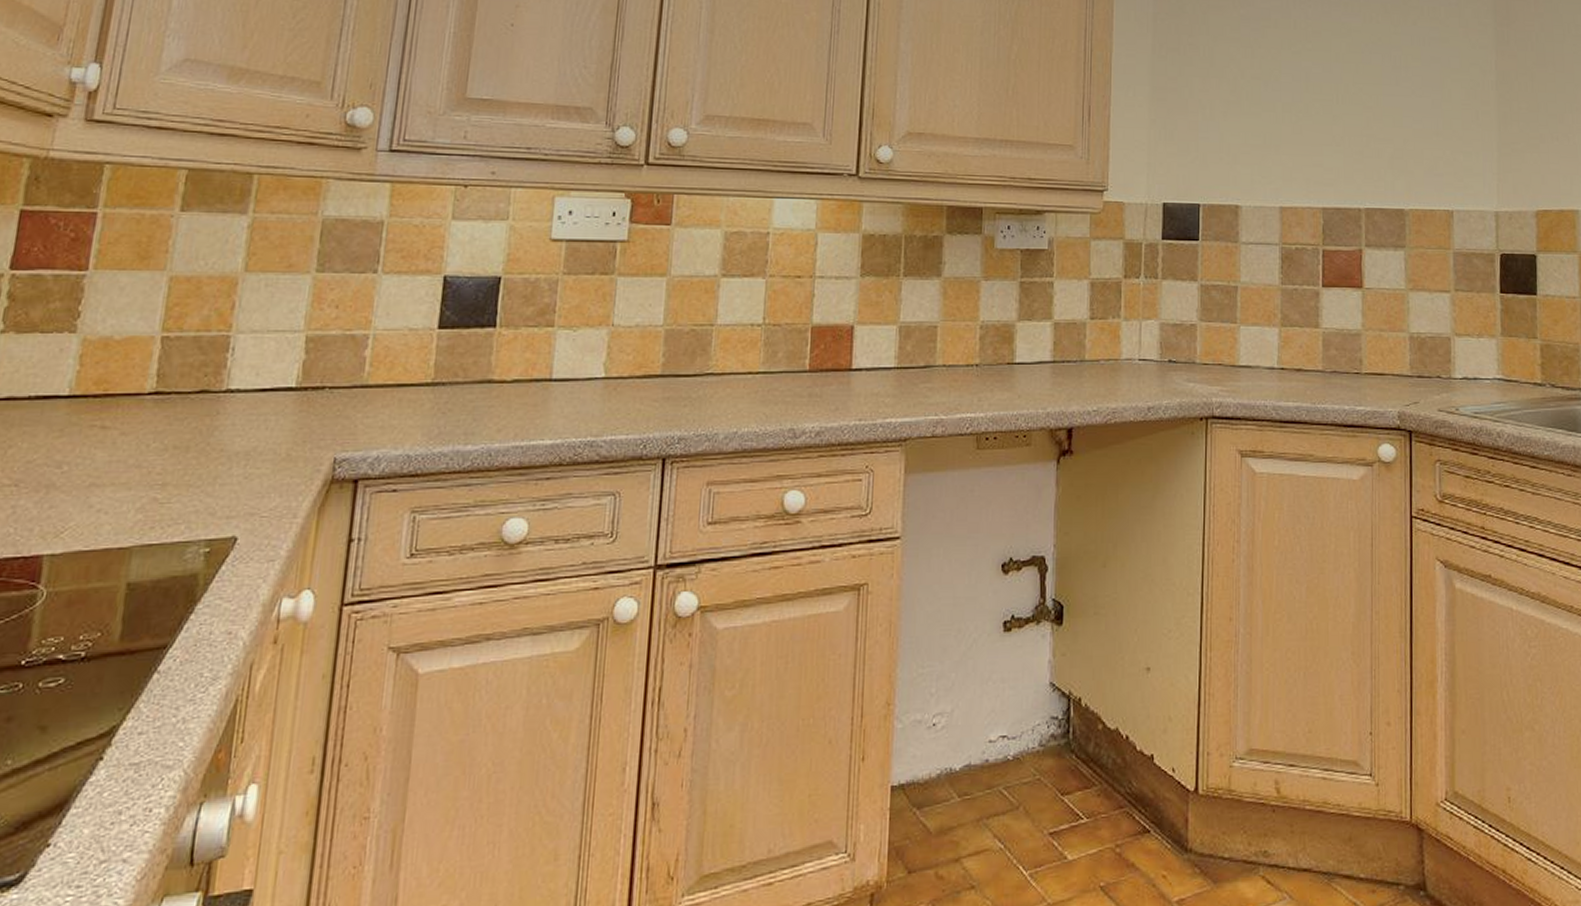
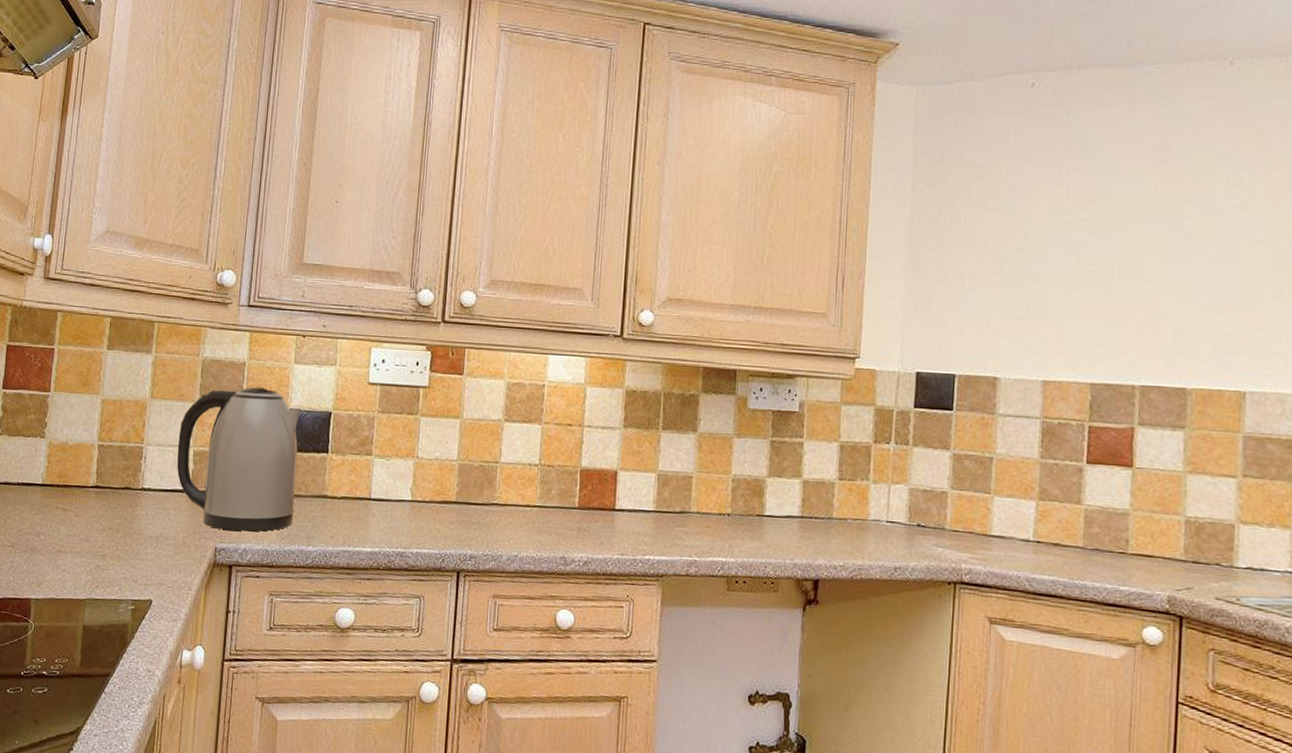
kettle: none [280,251,460,434] -> present [177,387,301,532]

